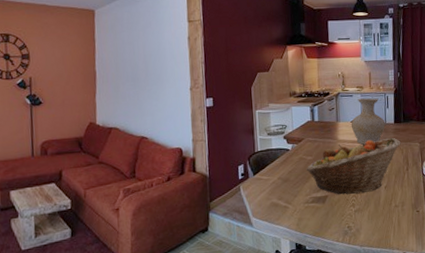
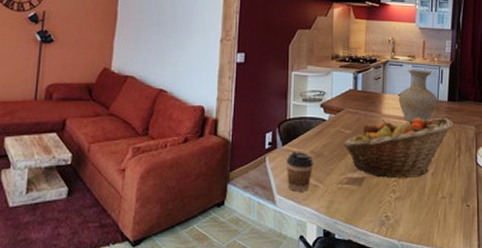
coffee cup: none [258,179,282,214] -> present [286,151,314,192]

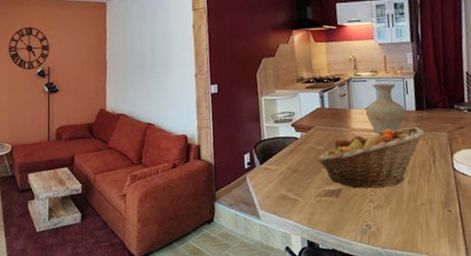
coffee cup: present [286,151,314,192] -> none [265,168,291,206]

